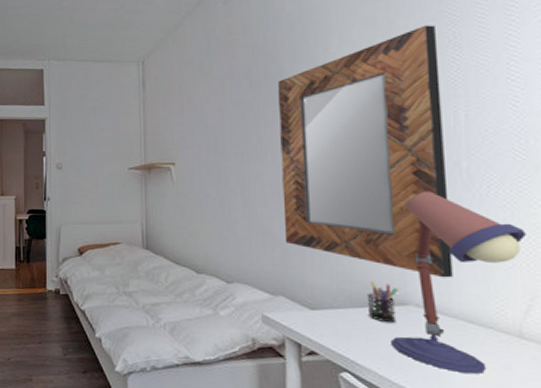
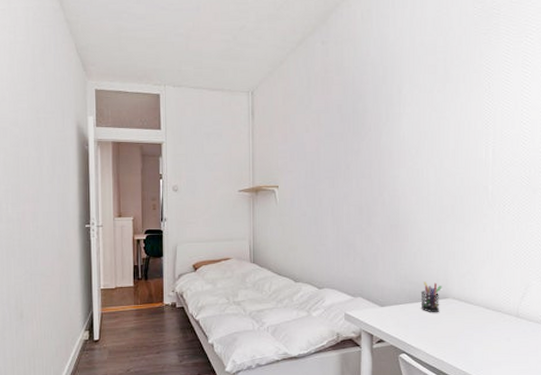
home mirror: present [278,25,453,278] -> none [363,76,479,276]
desk lamp: present [391,191,526,374] -> none [435,209,525,347]

